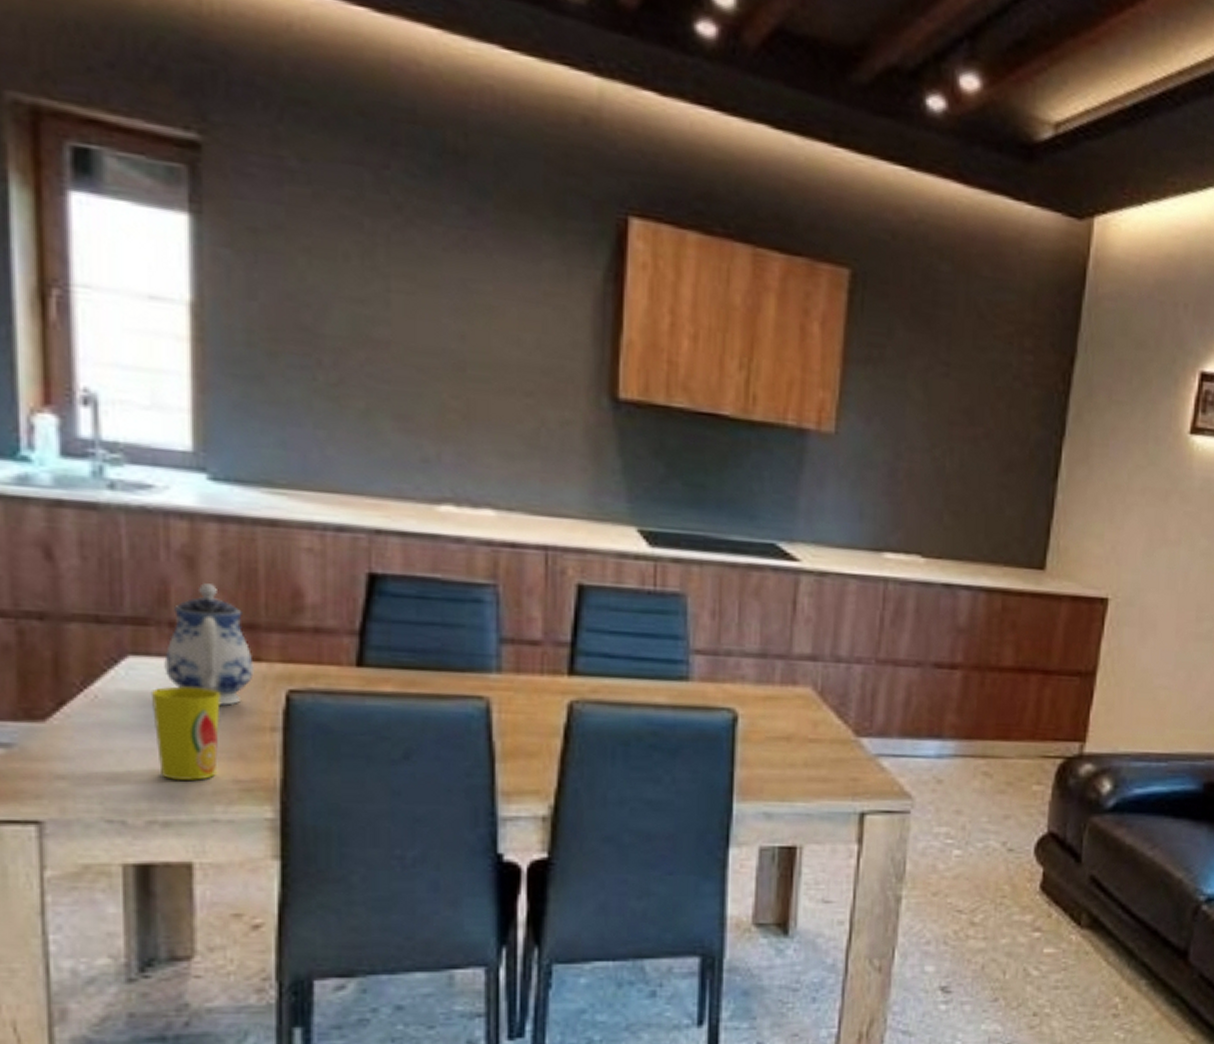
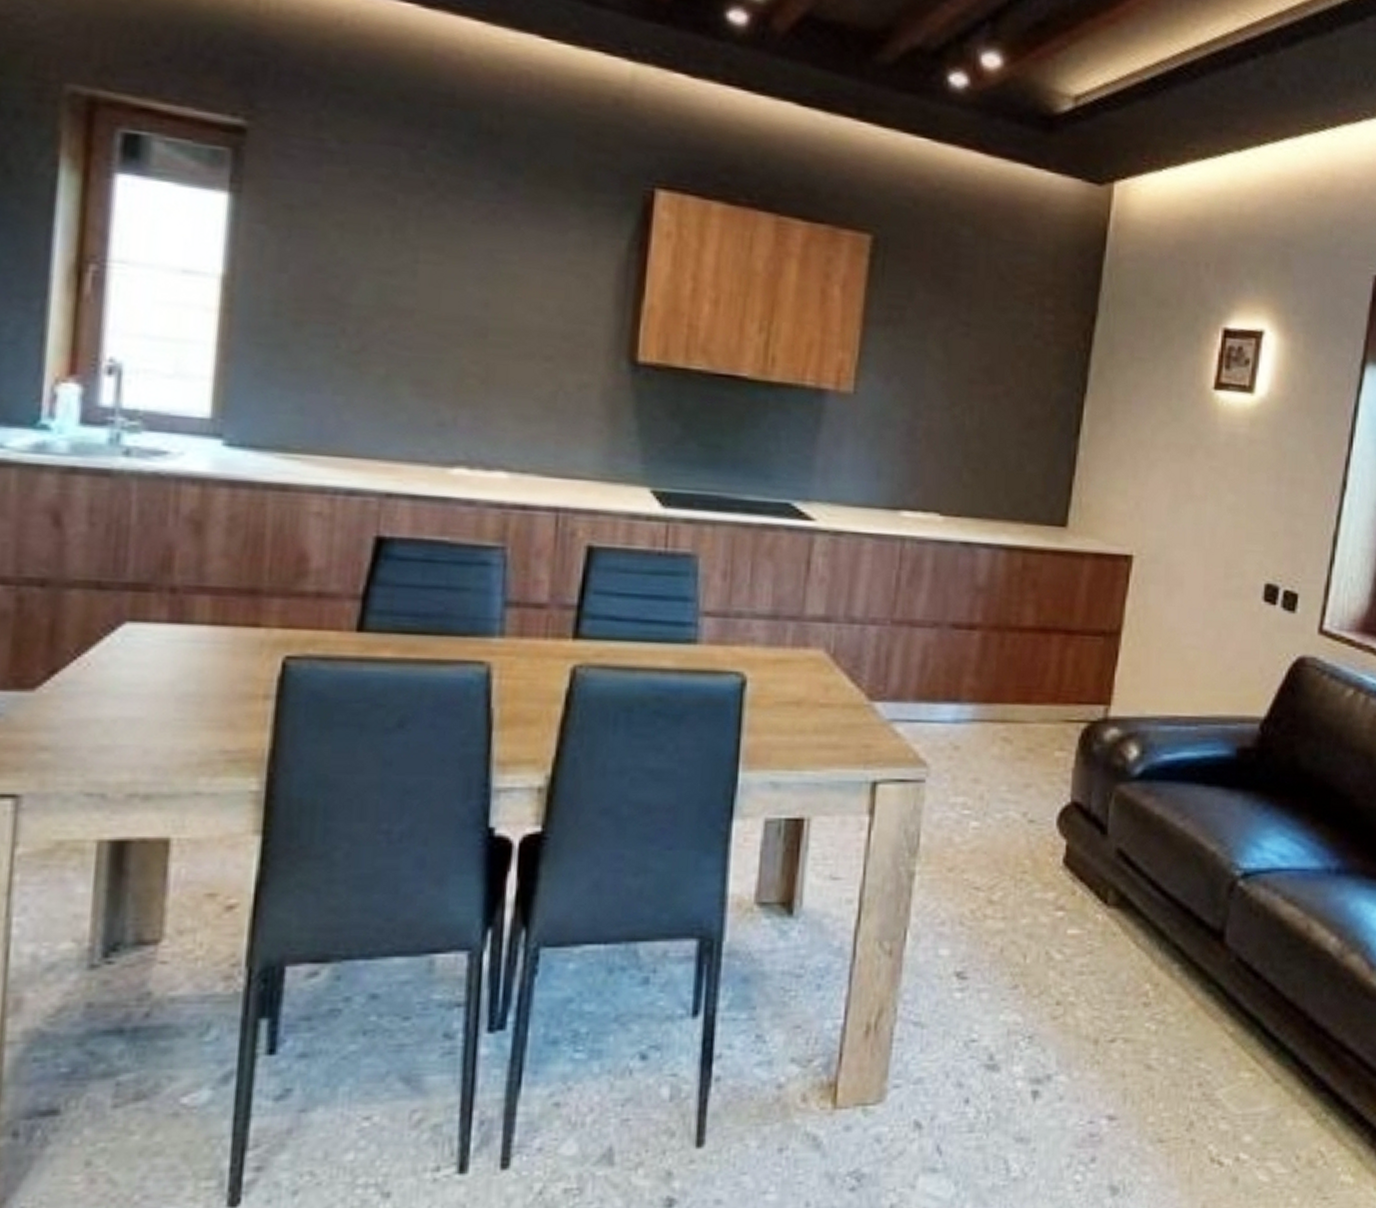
cup: present [150,686,221,780] -> none [144,653,216,751]
teapot: present [164,583,255,706] -> none [161,548,254,673]

